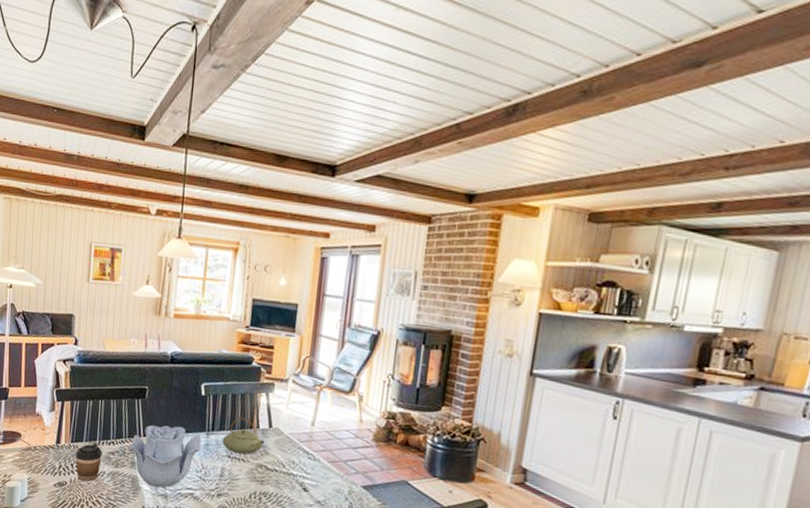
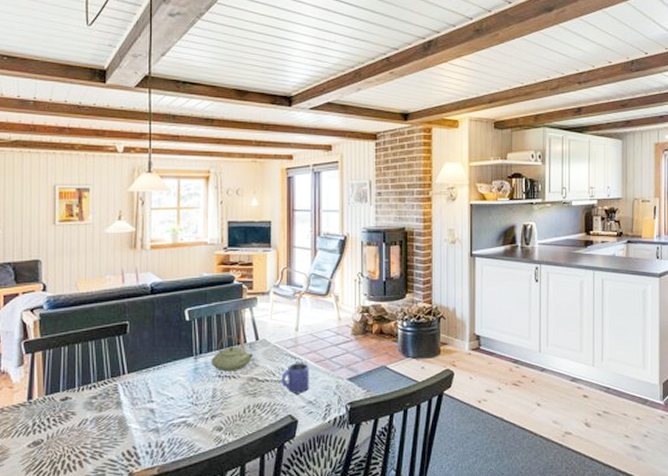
coffee cup: present [75,443,103,482] -> none [51,391,84,435]
decorative bowl: present [128,425,202,488] -> none [112,356,190,424]
mug: none [290,458,322,491] -> present [281,362,309,394]

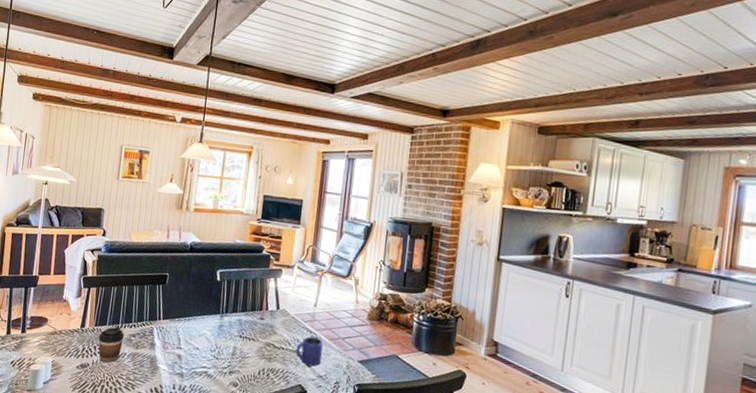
coffee cup: none [51,391,84,435] -> present [98,326,125,363]
teapot: present [211,336,253,372] -> none [235,300,273,334]

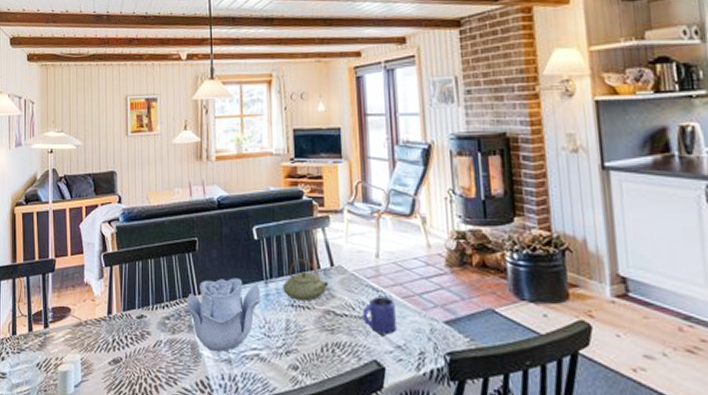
coffee cup: present [98,326,125,363] -> none [129,309,158,355]
decorative bowl: none [149,308,216,367] -> present [184,278,261,353]
teapot: none [235,300,273,334] -> present [283,259,329,301]

